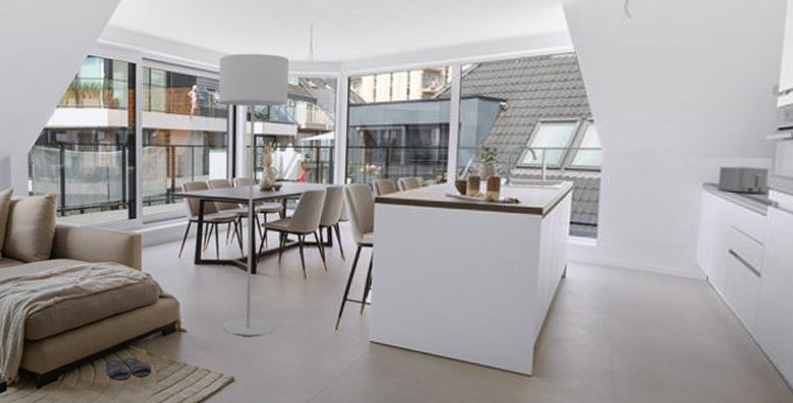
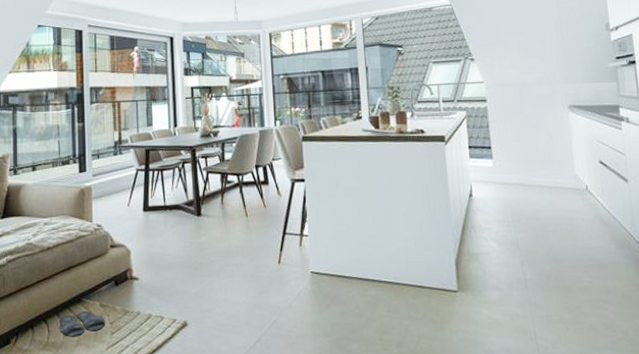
floor lamp: present [218,53,290,337] -> none [156,16,222,279]
toaster: present [717,166,769,195] -> none [578,89,618,113]

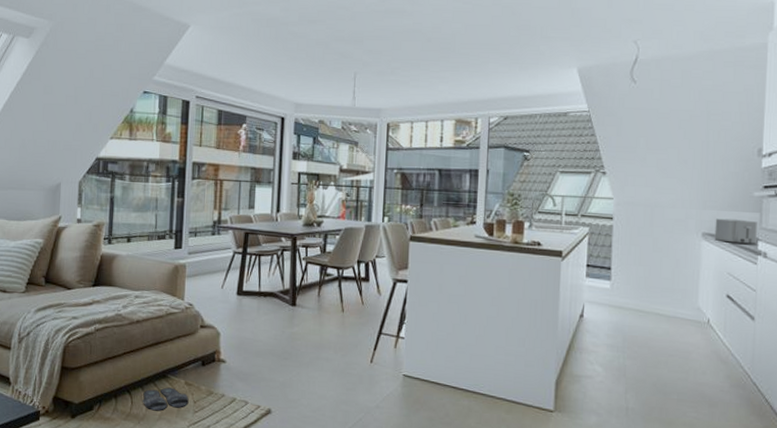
toaster: none [578,89,618,113] -> present [714,218,757,245]

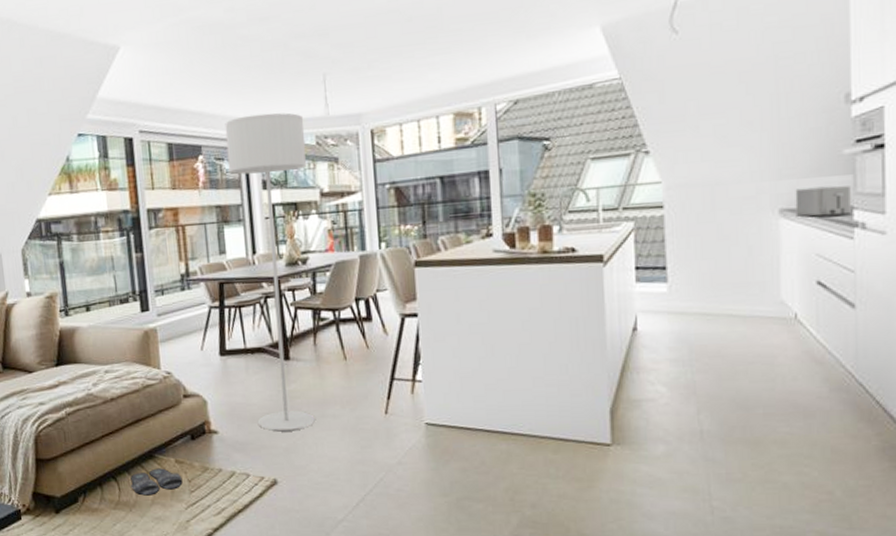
floor lamp: none [261,97,334,368] -> present [224,112,316,432]

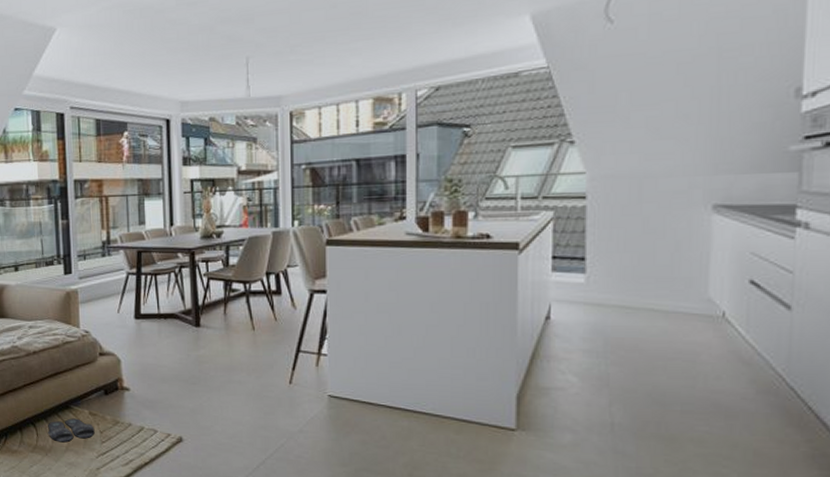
floor lamp: present [224,112,316,432] -> none [150,93,226,394]
toaster: present [795,185,851,218] -> none [730,183,795,216]

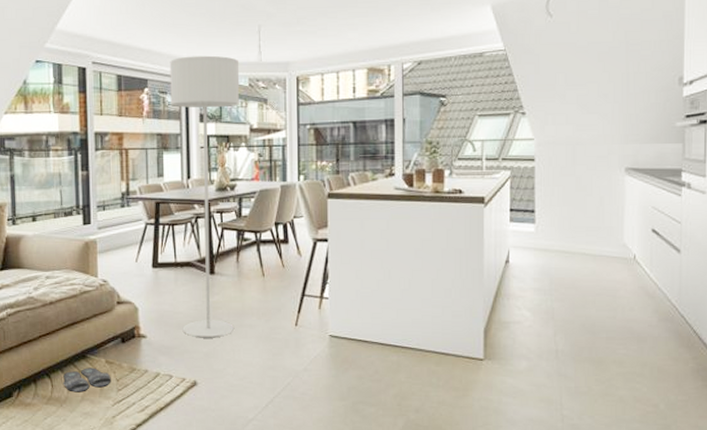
floor lamp: none [150,93,226,394] -> present [169,55,240,338]

